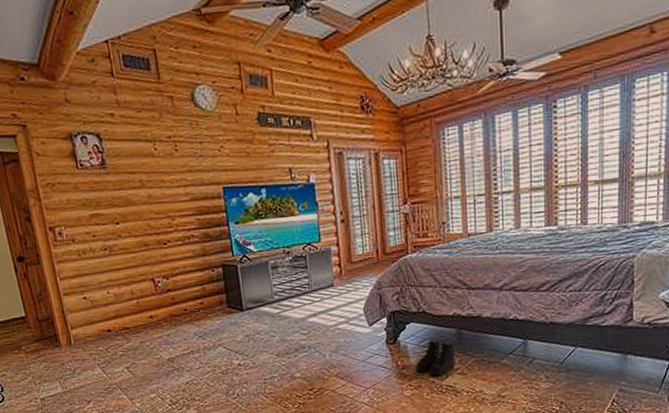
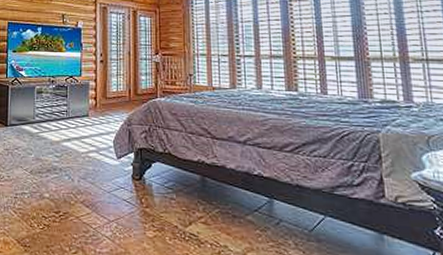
boots: present [416,340,456,377] -> none [160,183,199,222]

